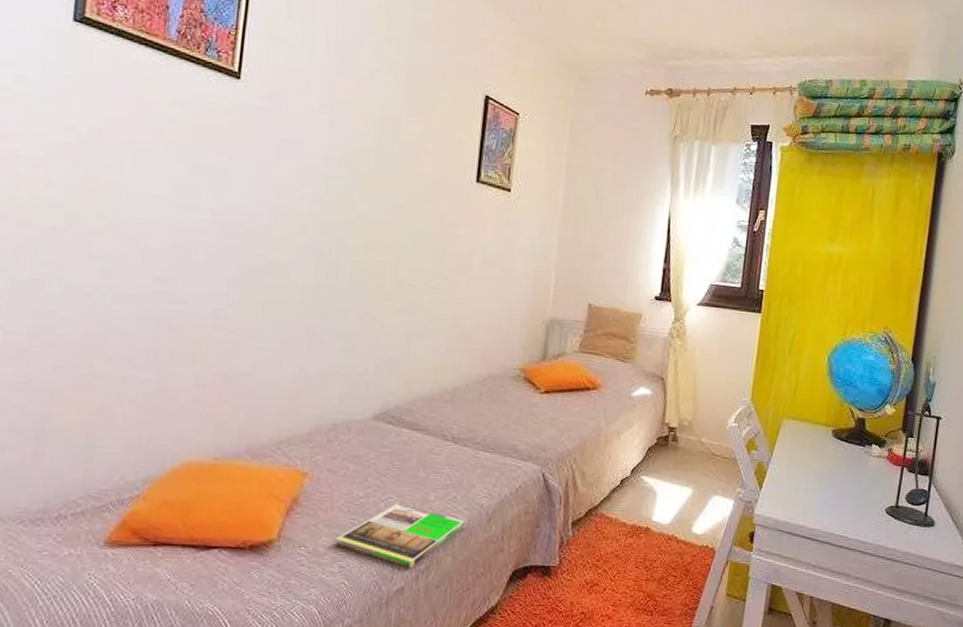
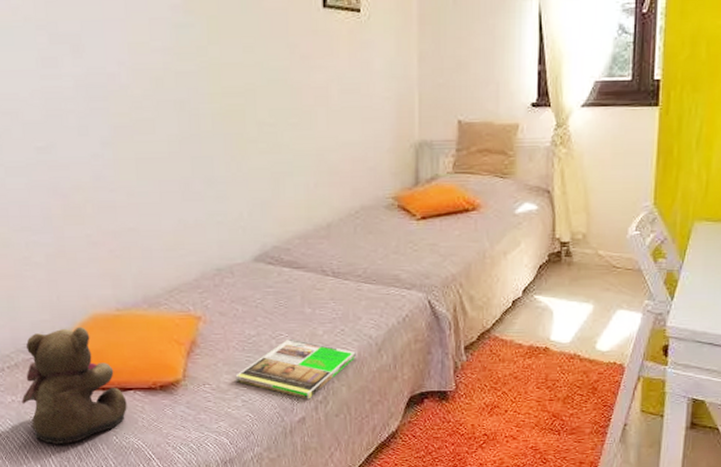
teddy bear: none [81,474,209,609] -> present [22,327,127,445]

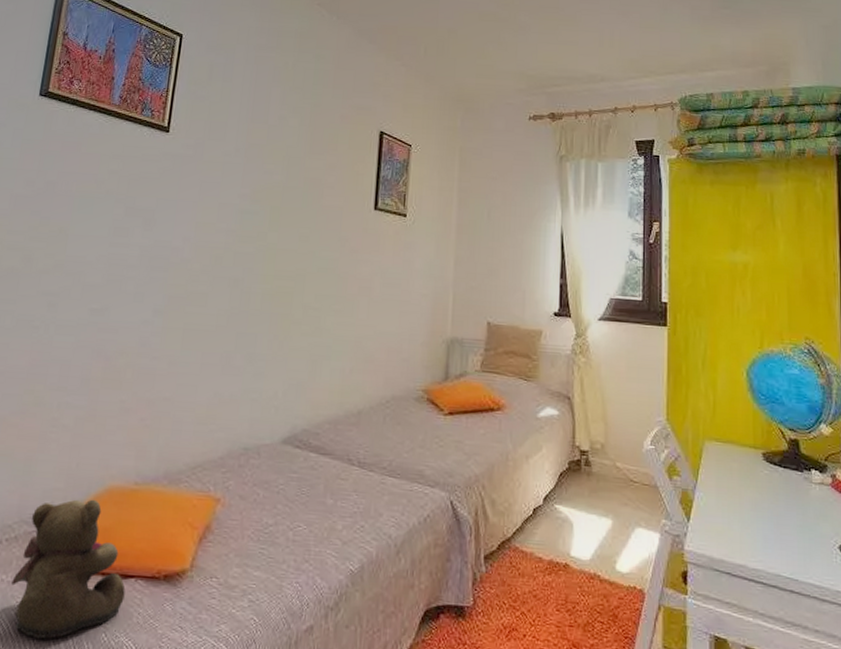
magazine: present [235,338,356,399] -> none [245,531,374,605]

